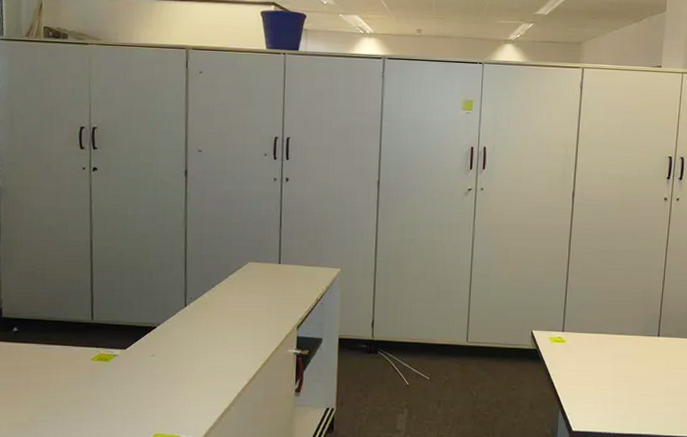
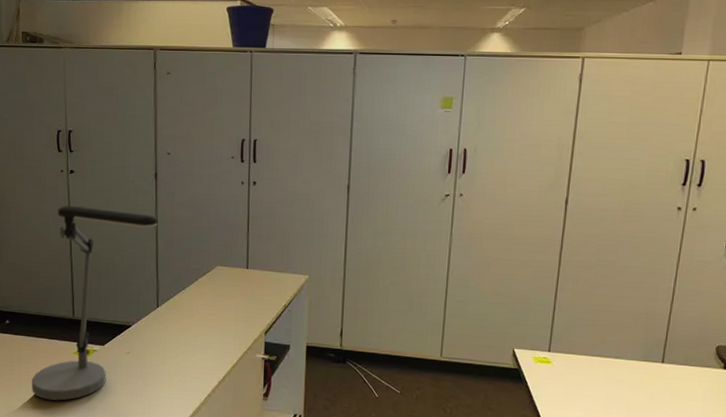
desk lamp: none [40,203,187,412] -> present [31,205,158,401]

